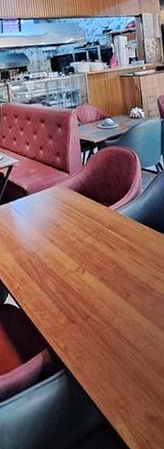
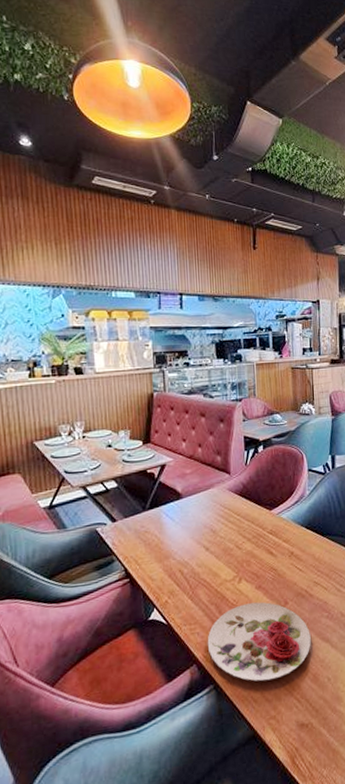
plate: none [56,293,155,370] -> present [207,602,311,682]

